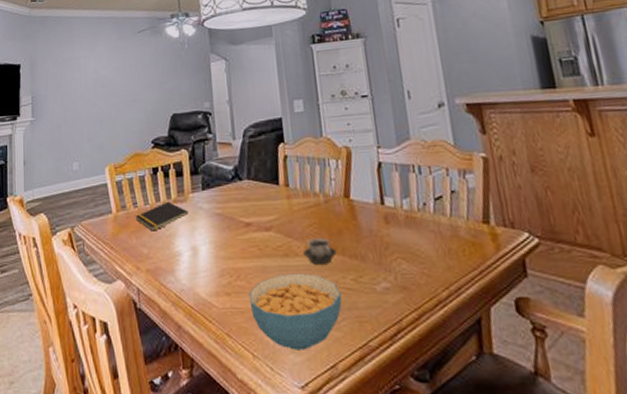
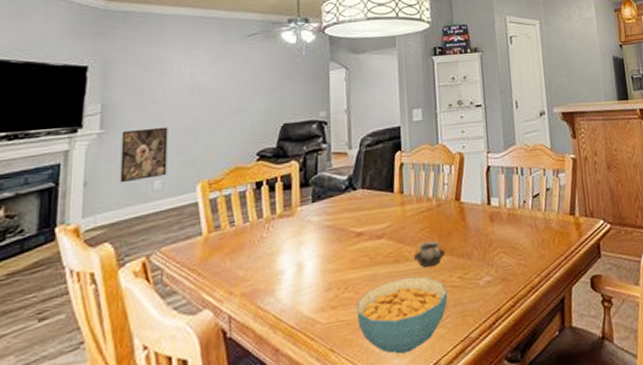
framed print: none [47,116,82,164] -> present [120,127,168,183]
notepad: present [135,201,189,231] -> none [231,217,295,251]

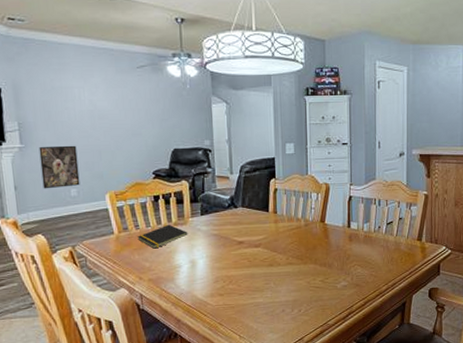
notepad: none [231,217,295,251] -> present [137,224,188,249]
cereal bowl: present [356,277,448,354] -> none [238,277,311,331]
cup: present [413,241,446,267] -> none [284,252,311,271]

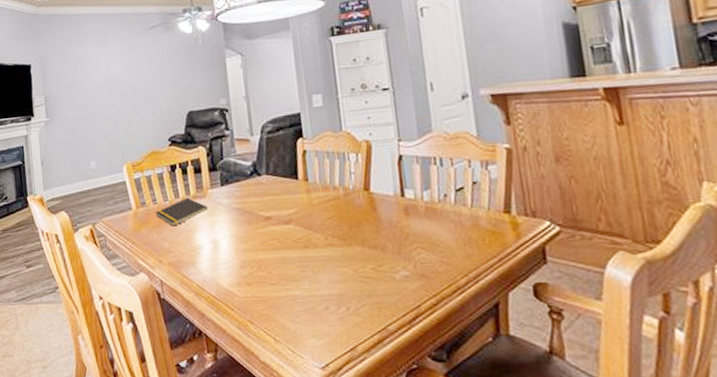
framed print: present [39,145,80,189] -> none [62,115,99,163]

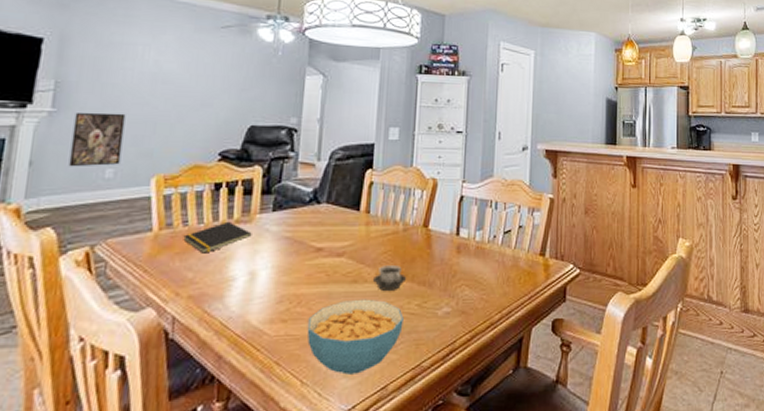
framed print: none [62,115,99,163] -> present [68,112,126,167]
cereal bowl: none [269,263,362,335] -> present [307,299,404,375]
cup: none [322,230,357,255] -> present [372,265,407,291]

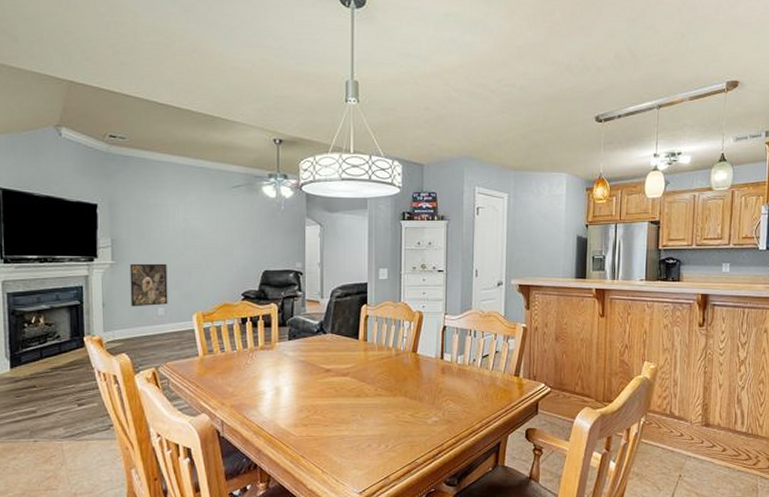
notepad: present [183,221,252,254] -> none [222,348,274,373]
cereal bowl: present [307,299,404,375] -> none [323,409,400,467]
cup: present [372,265,407,291] -> none [372,383,401,403]

